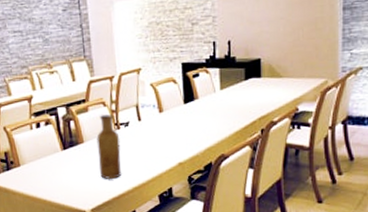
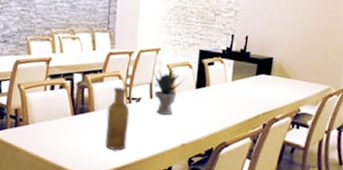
potted plant: none [138,85,171,136] -> present [154,67,184,115]

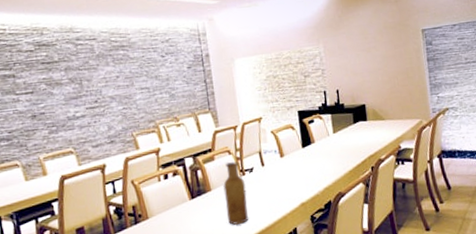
potted plant: present [154,67,184,115] -> none [261,132,290,180]

